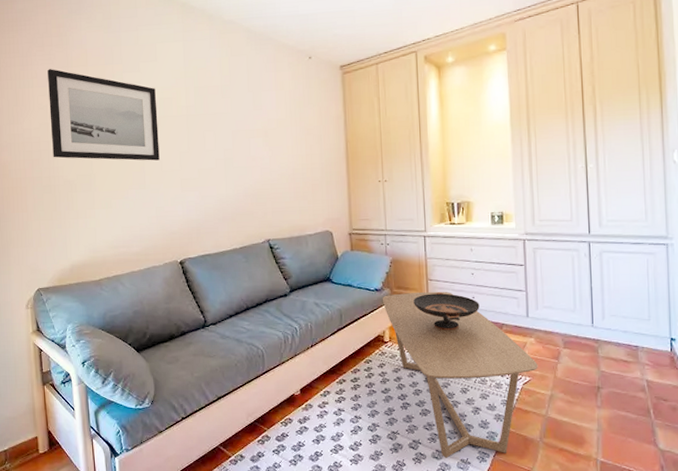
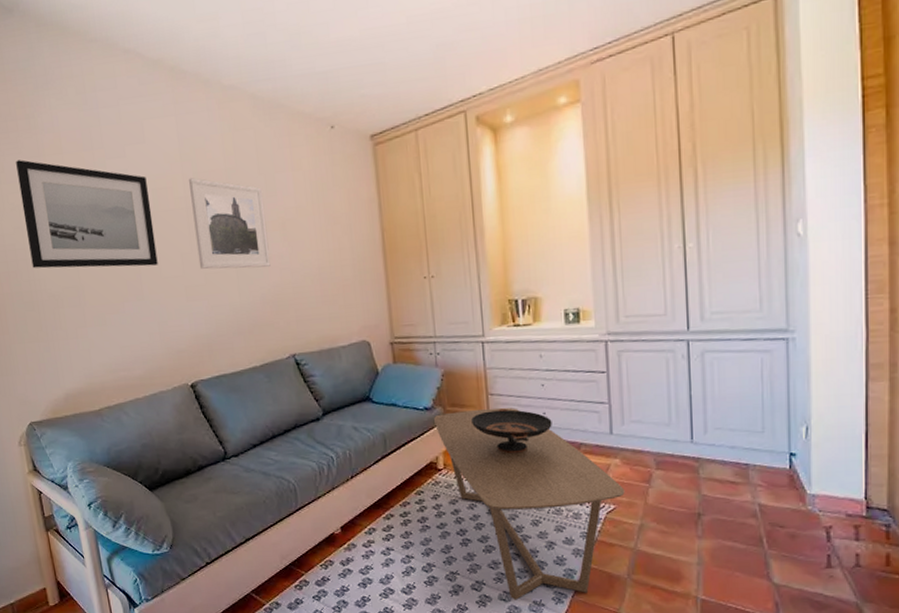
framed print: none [191,91,254,167] -> present [189,178,271,269]

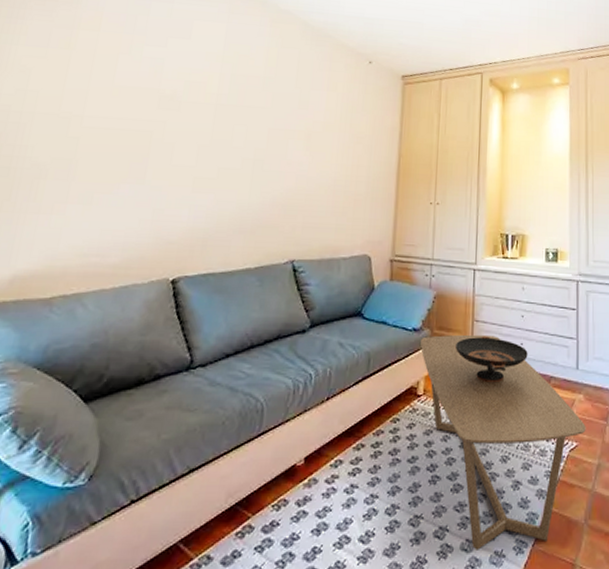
wall art: present [16,160,158,269] -> none [23,27,182,152]
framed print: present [189,178,271,269] -> none [214,78,296,171]

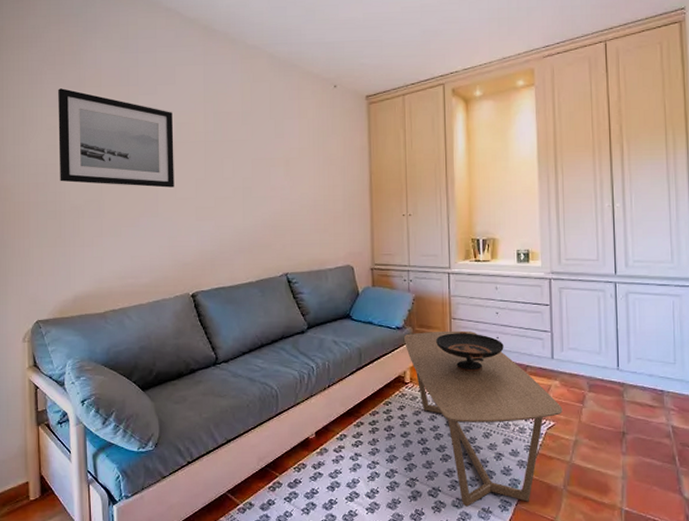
wall art: none [23,27,182,152] -> present [58,88,174,188]

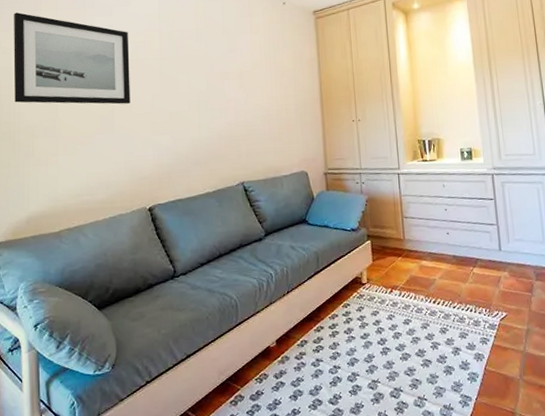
coffee table: present [403,330,563,507] -> none [358,228,513,405]
decorative bowl: present [436,331,504,372] -> none [390,229,454,269]

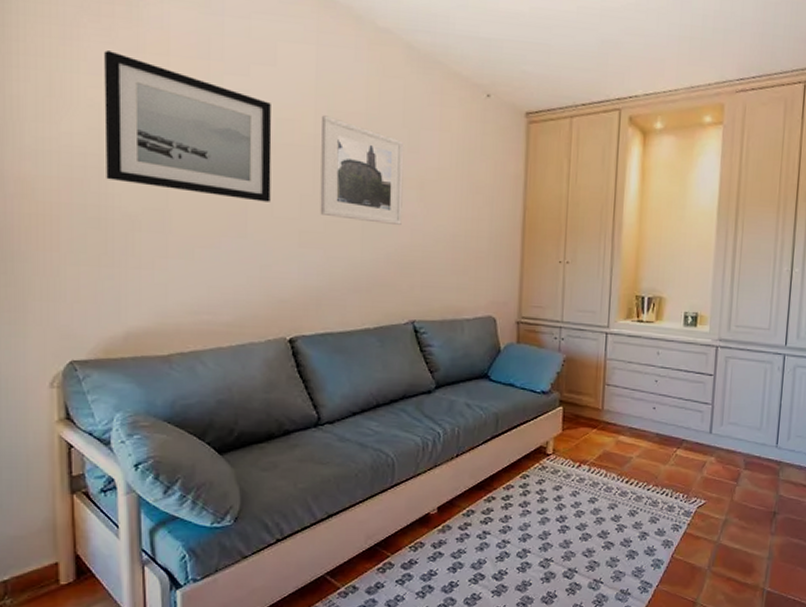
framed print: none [165,35,228,109] -> present [320,115,404,225]

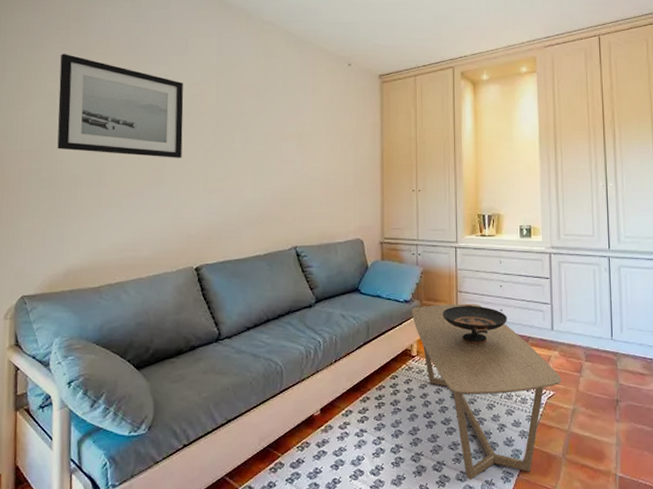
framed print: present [320,115,404,225] -> none [220,89,286,169]
coffee table: none [548,398,716,589] -> present [411,303,562,480]
decorative bowl: none [586,400,660,445] -> present [443,304,507,344]

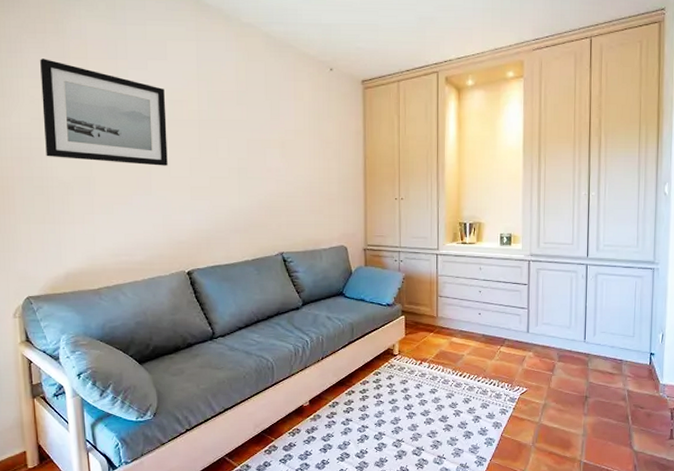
coffee table: present [411,303,562,480] -> none [393,307,535,463]
decorative bowl: present [443,304,507,344] -> none [423,308,485,345]

